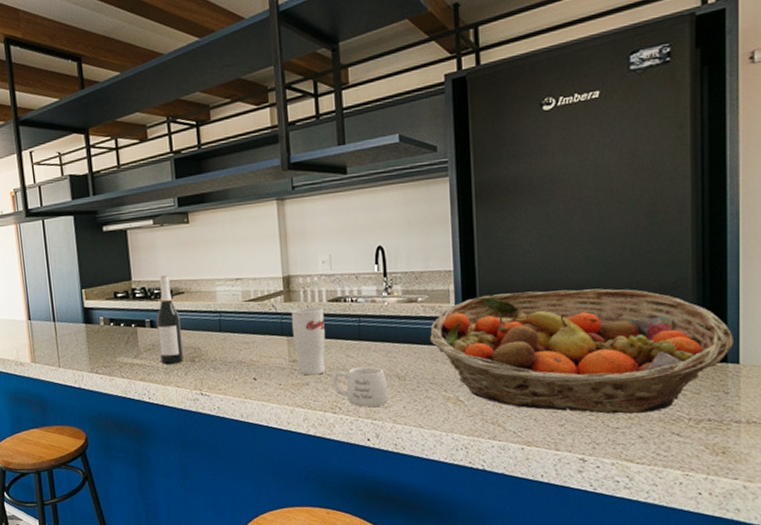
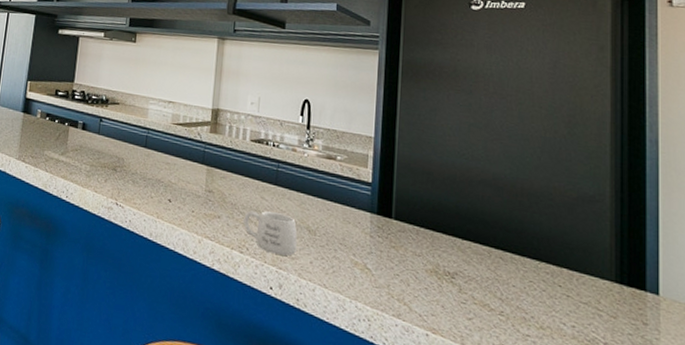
wine bottle: present [156,275,184,365] -> none [85,84,111,170]
cup: present [291,307,326,376] -> none [213,141,246,210]
fruit basket: present [430,288,733,414] -> none [345,167,652,327]

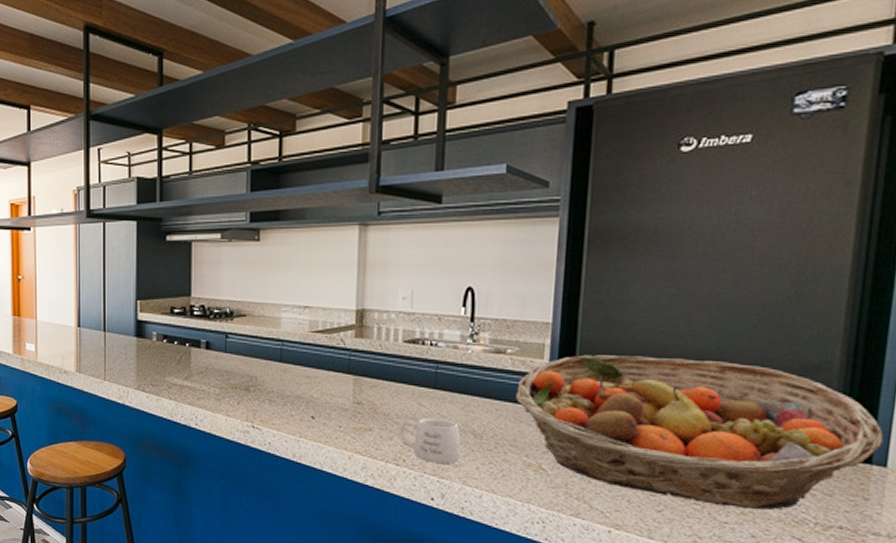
fruit basket: none [345,167,652,327] -> present [516,354,883,510]

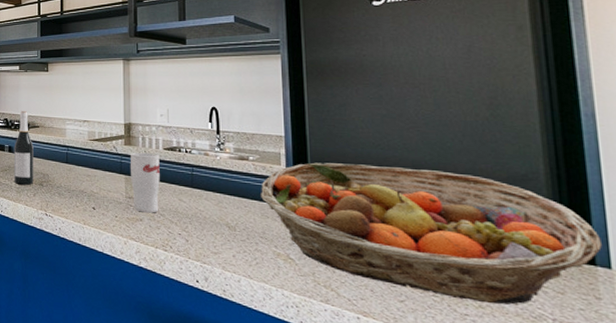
wine bottle: none [212,295,238,392] -> present [13,111,33,186]
cup: none [360,346,398,421] -> present [130,152,160,213]
mug: present [398,417,461,464] -> none [164,211,218,251]

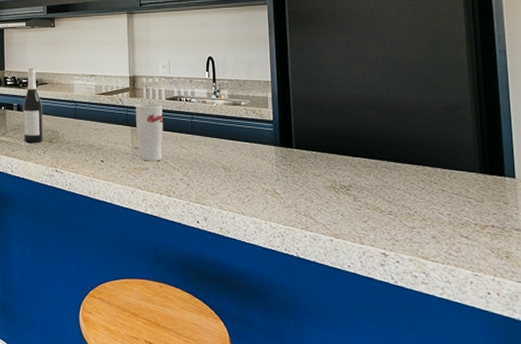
fruit basket: present [261,162,602,305] -> none [251,103,509,216]

